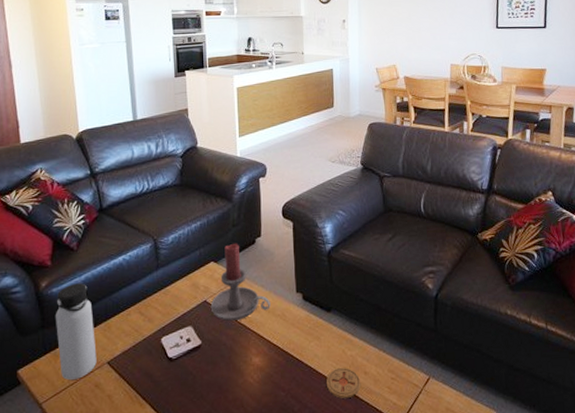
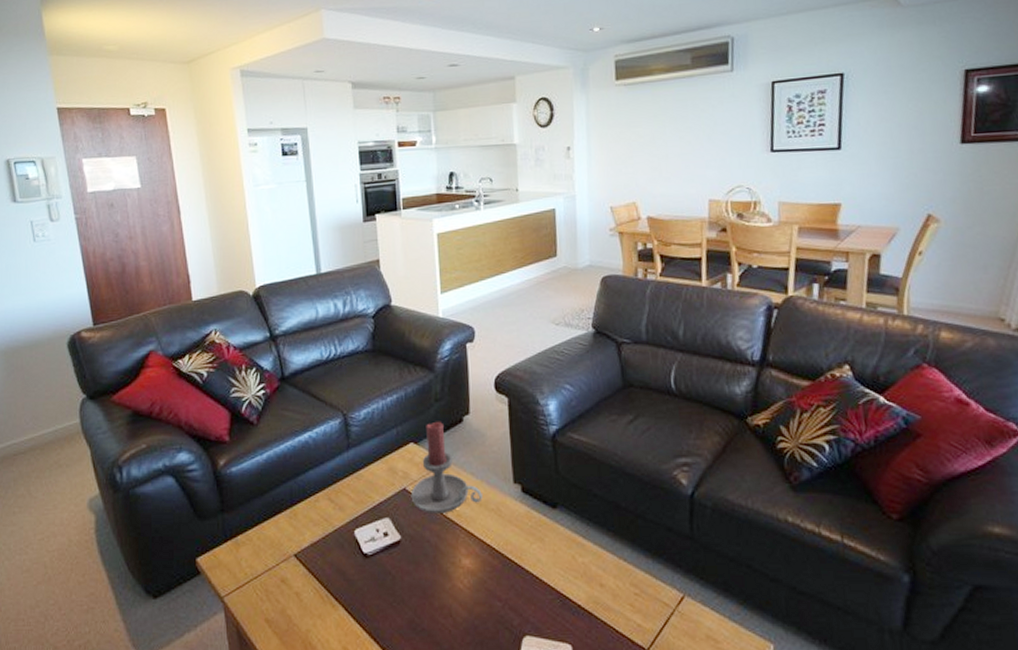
water bottle: present [55,283,97,380] -> none [235,462,282,572]
coaster: present [326,368,361,398] -> none [551,577,596,614]

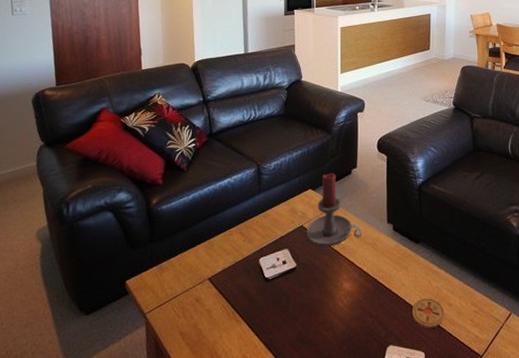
coaster: none [551,577,596,614] -> present [411,298,445,328]

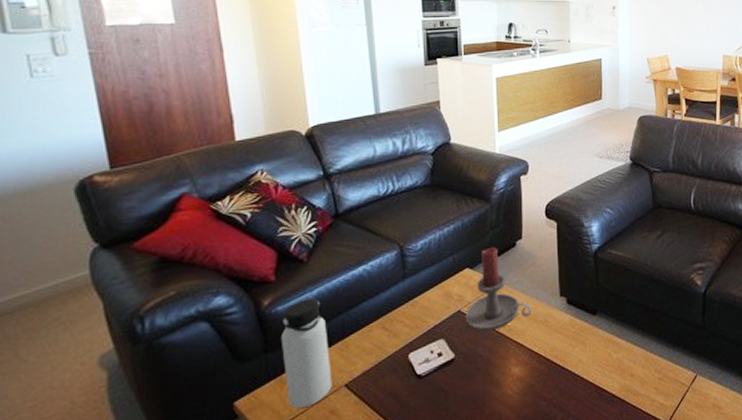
water bottle: none [163,202,199,293] -> present [280,299,332,408]
coaster: present [411,298,445,328] -> none [590,371,628,403]

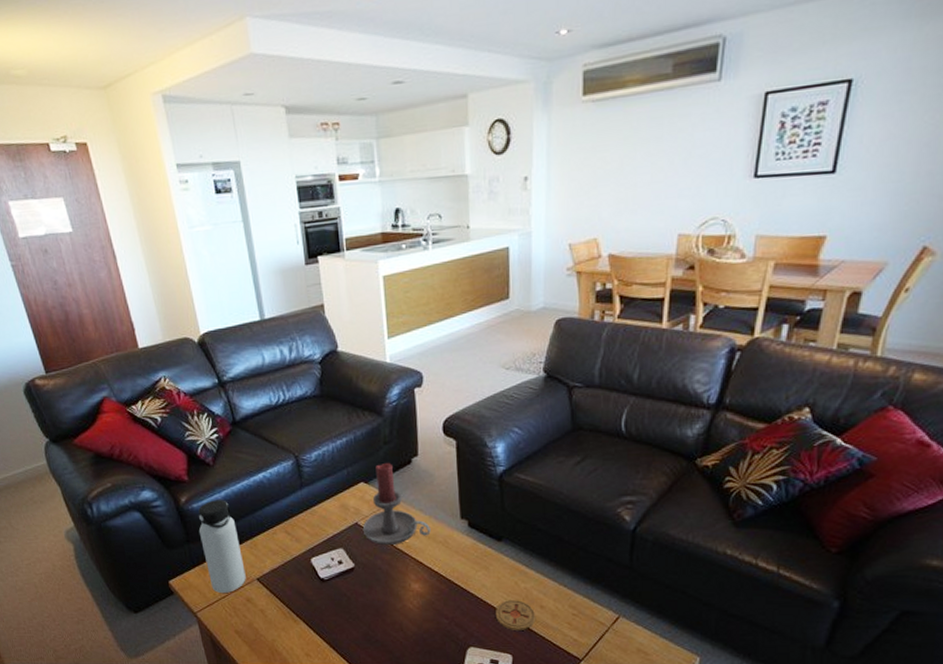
coaster: none [590,371,628,403] -> present [495,600,536,630]

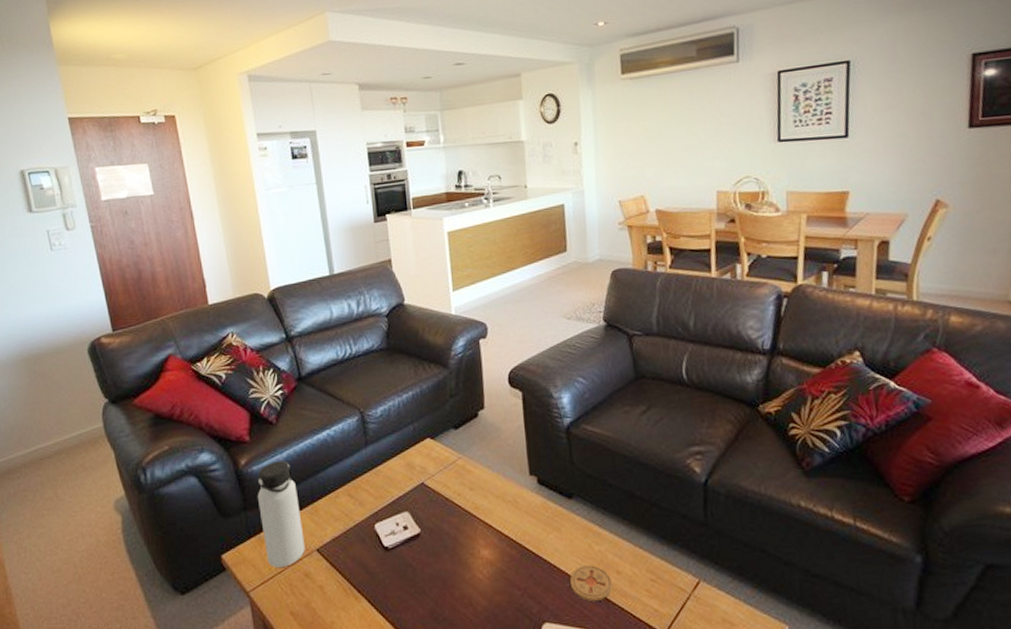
candle holder: present [362,462,431,546] -> none [428,416,499,508]

